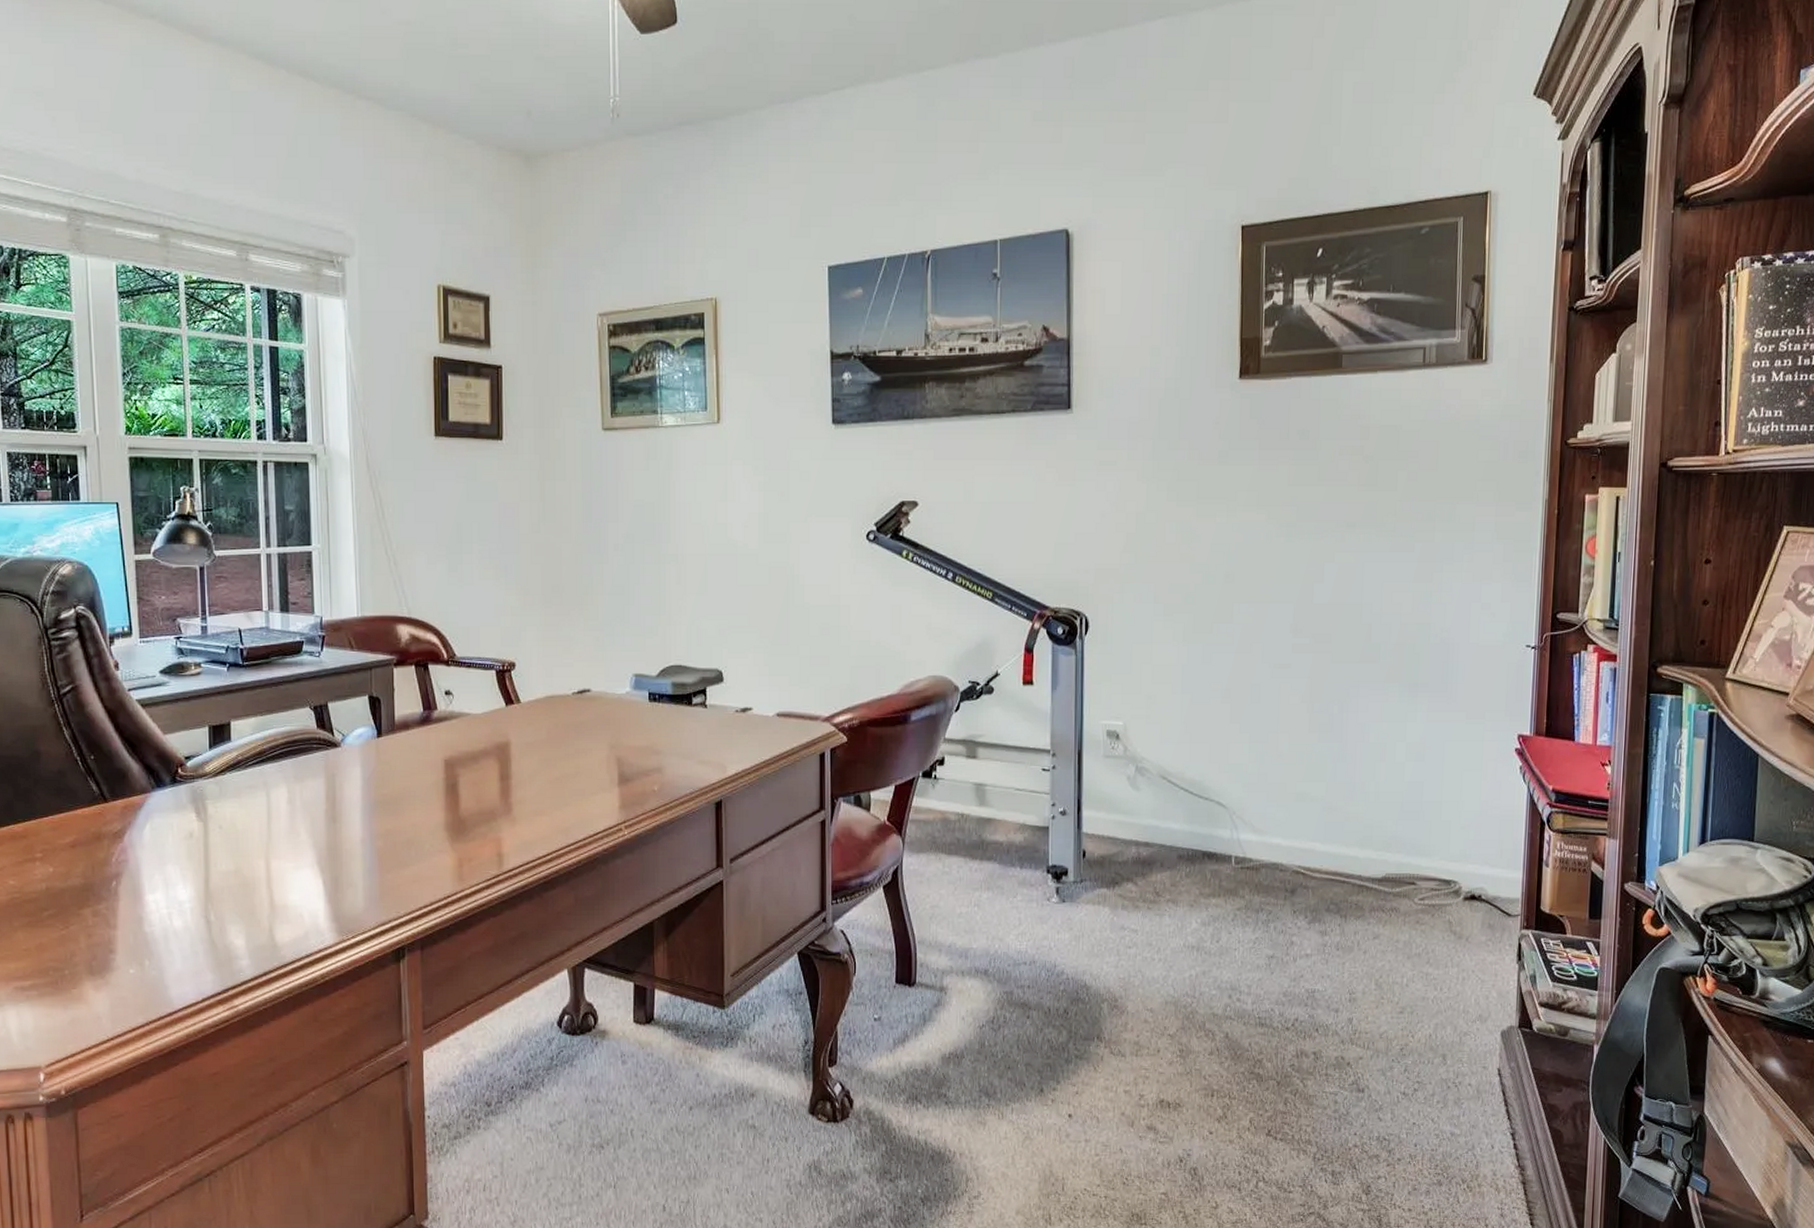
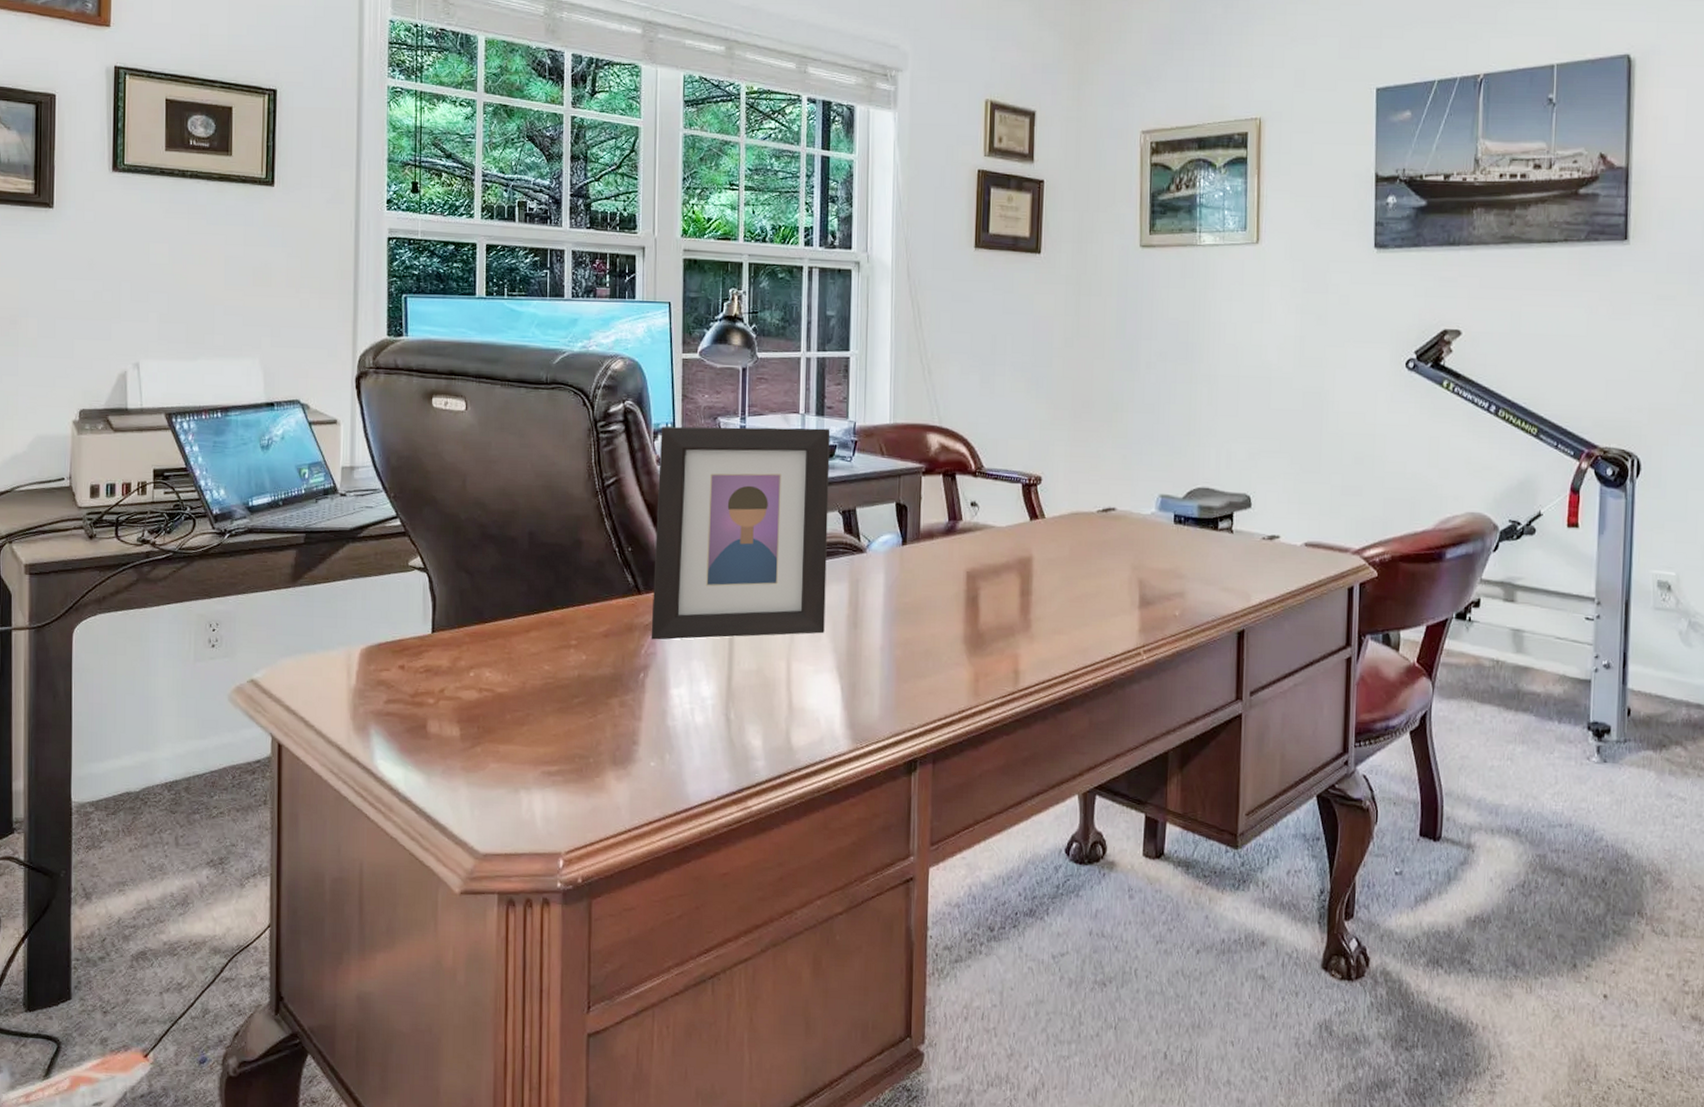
picture frame: none [117,625,303,847] -> present [651,426,831,640]

